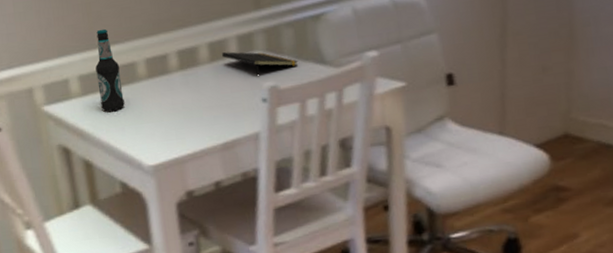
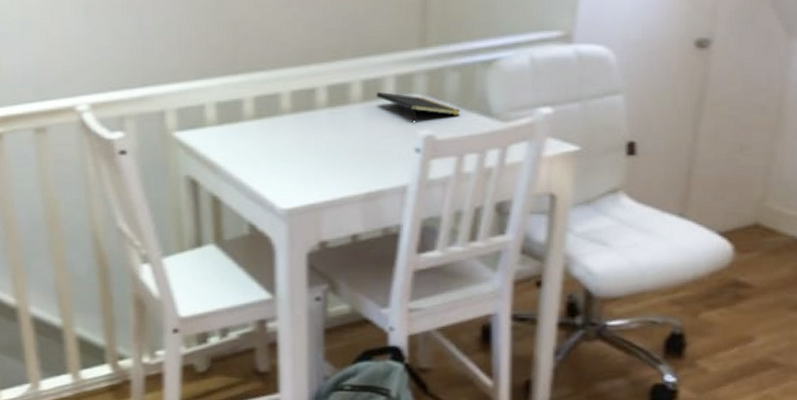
bottle: present [95,29,125,111] -> none [236,53,263,145]

